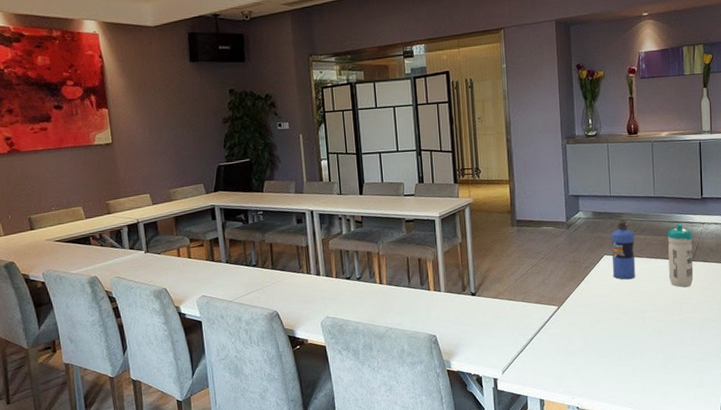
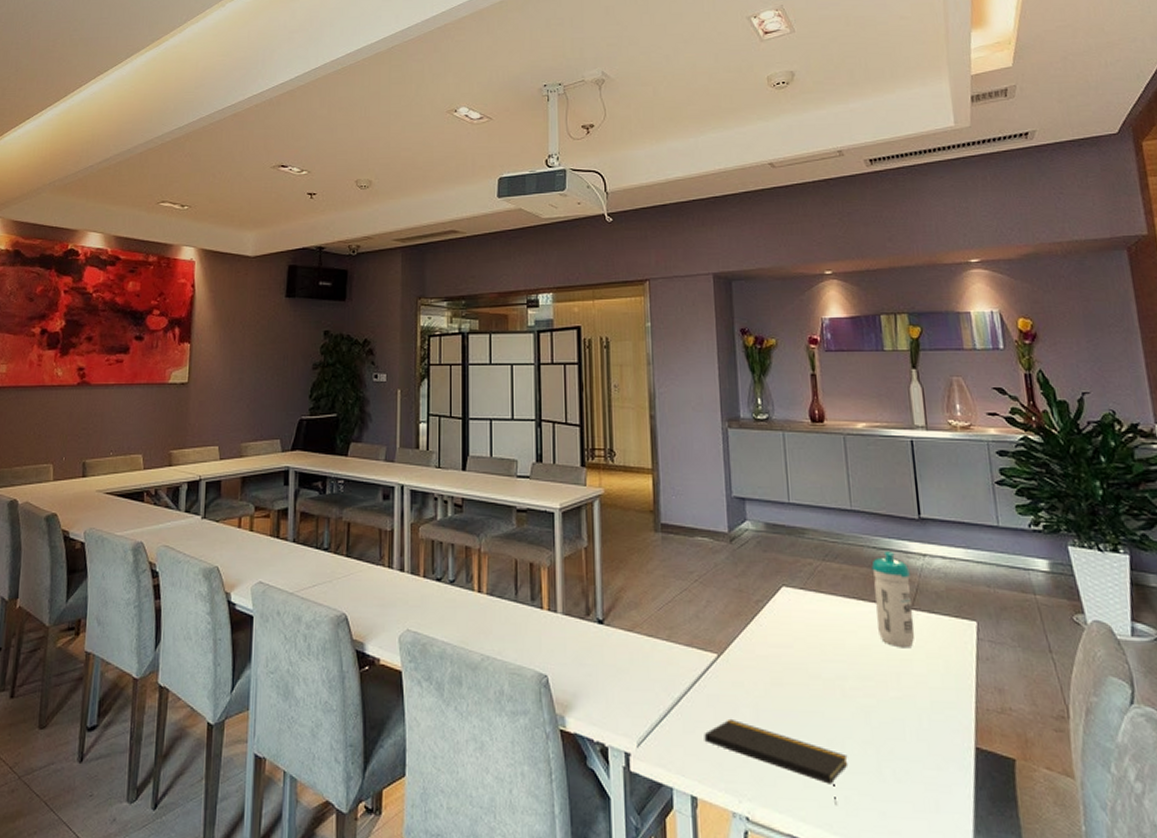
notepad: none [548,347,645,391] -> present [704,718,848,804]
water bottle: present [611,218,636,280] -> none [790,536,829,626]

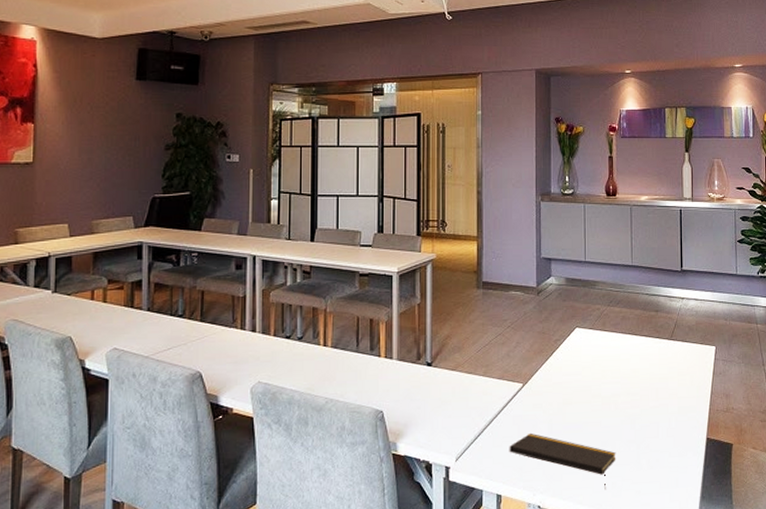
water bottle: present [871,552,915,647] -> none [644,297,671,369]

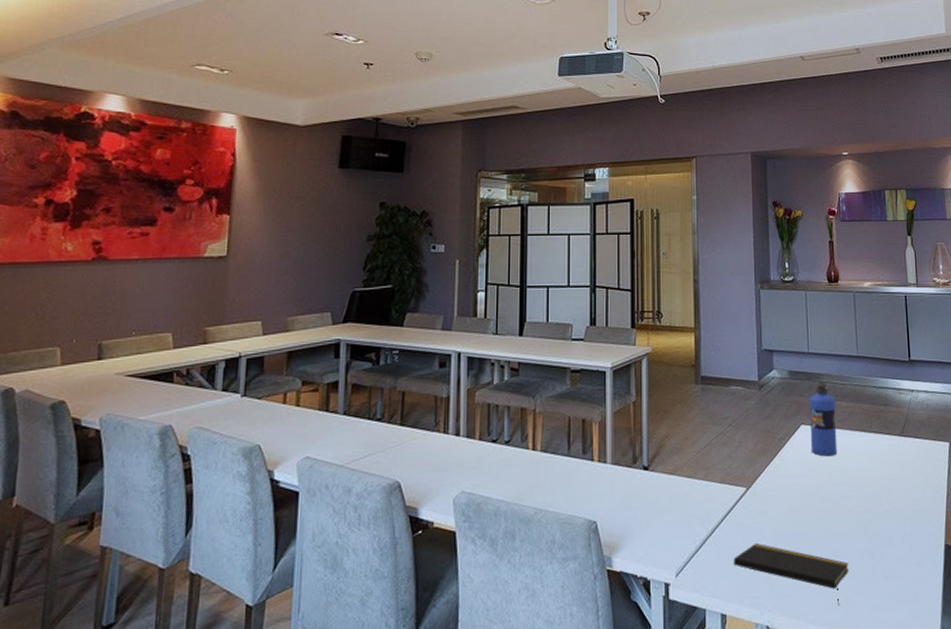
water bottle: none [584,287,610,357] -> present [809,380,838,457]

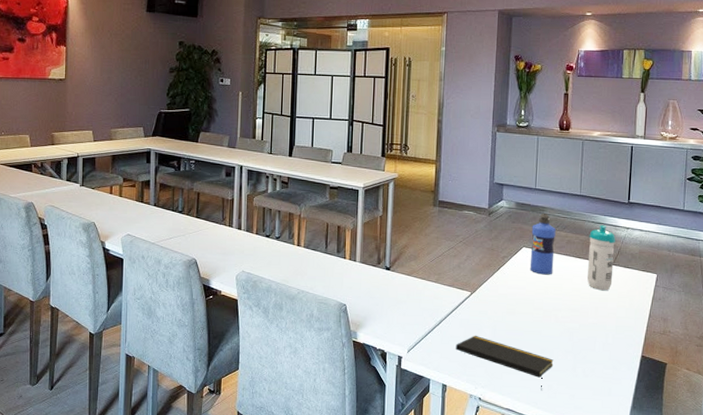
water bottle: none [872,389,903,468] -> present [587,225,616,290]

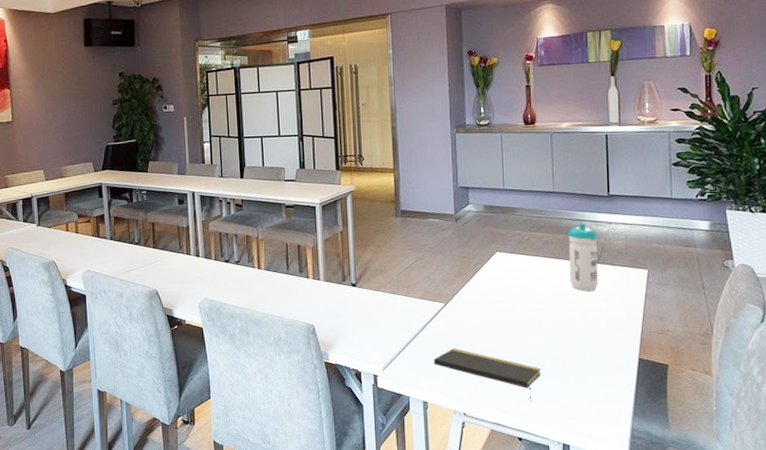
water bottle: present [529,212,556,275] -> none [504,214,532,280]

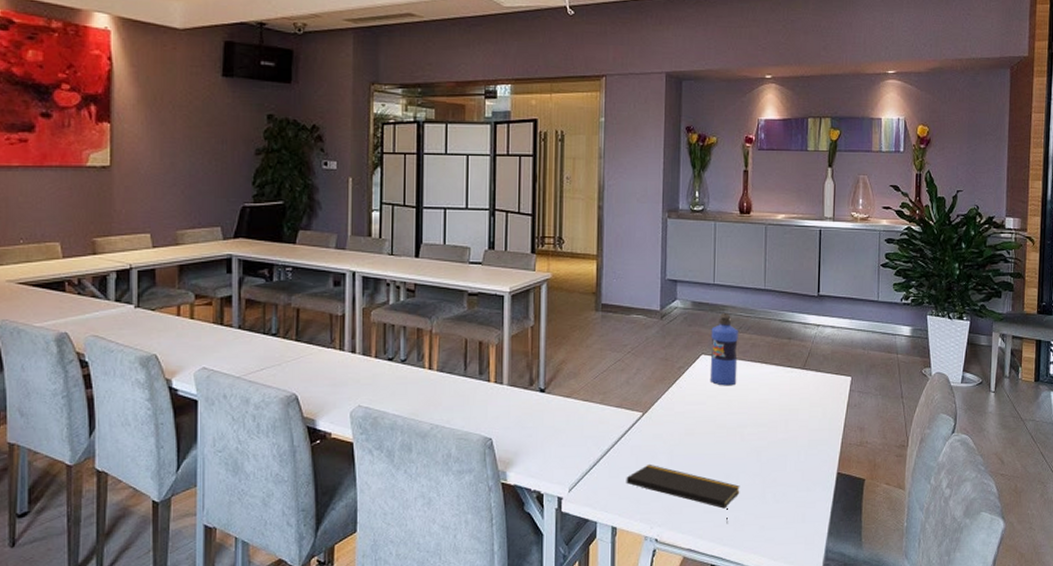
water bottle: none [504,214,532,280] -> present [709,312,738,386]
water bottle: present [567,222,599,291] -> none [775,323,805,399]

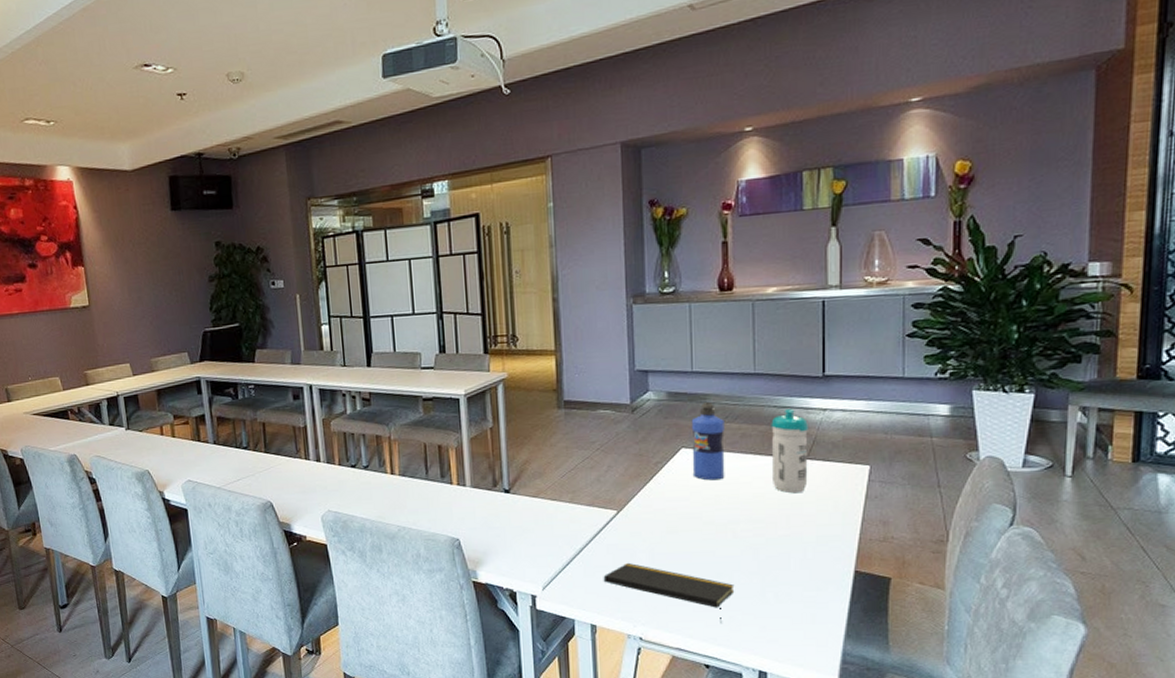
water bottle: none [775,323,805,399] -> present [771,409,808,493]

